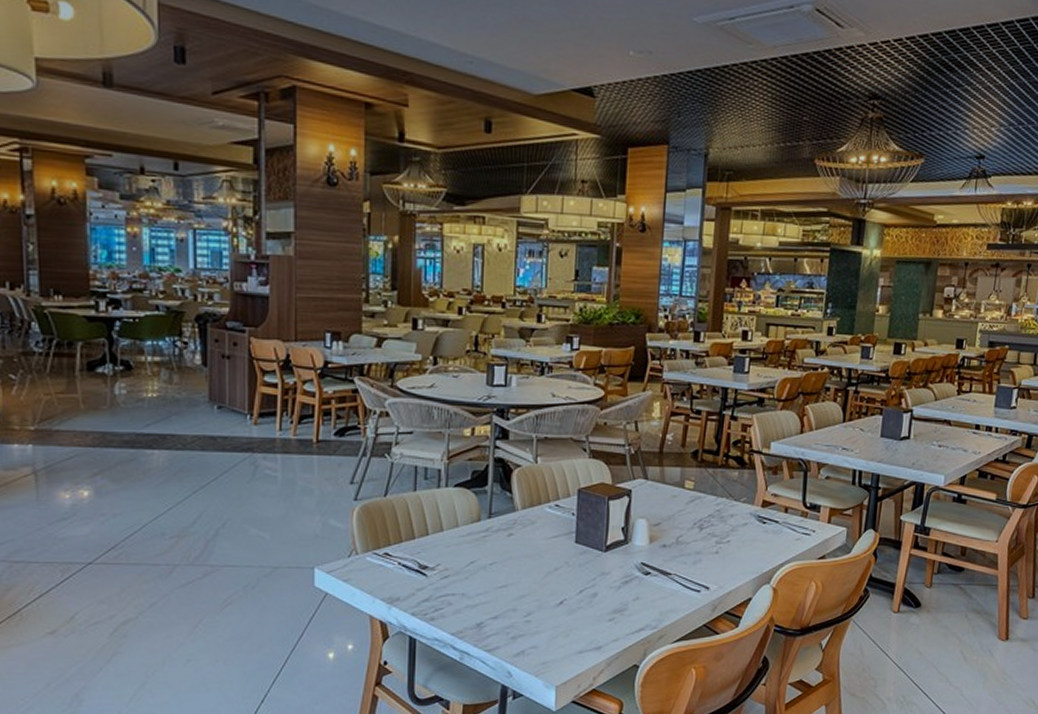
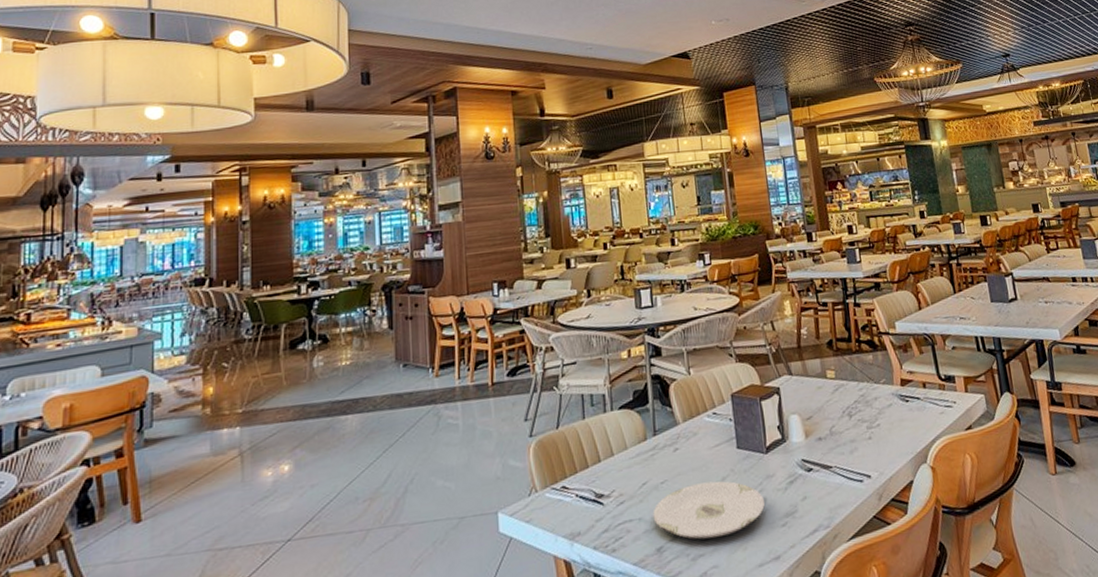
plate: none [477,570,595,621] -> present [653,481,765,540]

